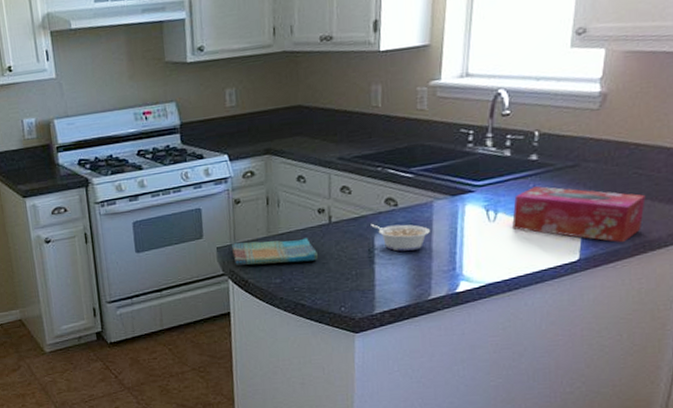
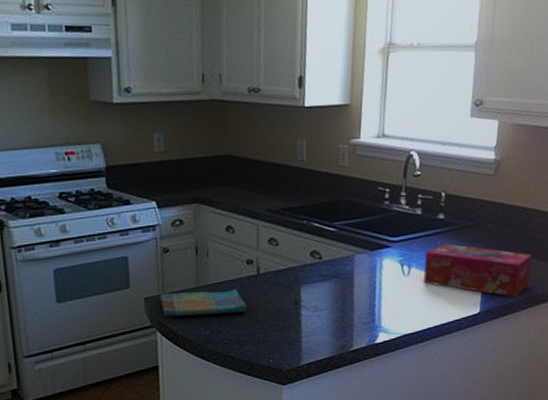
legume: present [371,224,430,252] -> none [297,276,352,304]

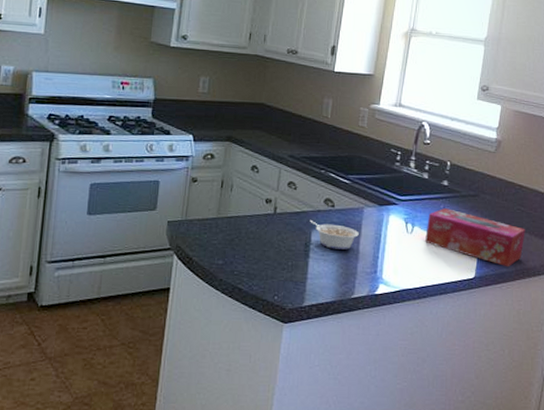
dish towel: present [159,289,248,317] -> none [181,219,261,247]
legume: none [297,276,352,304] -> present [310,221,359,250]

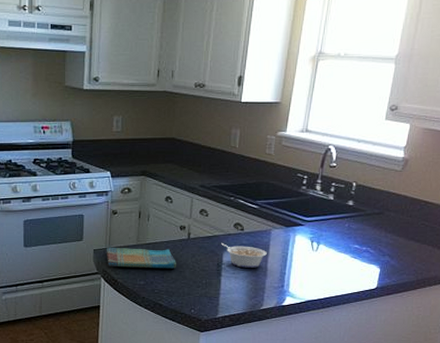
dish towel: none [181,219,261,247] -> present [106,247,177,269]
tissue box: present [425,208,525,267] -> none [330,227,429,278]

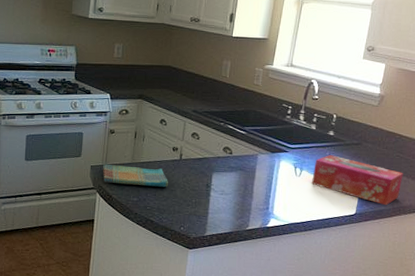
legume: present [221,243,267,268] -> none [211,165,253,190]
tissue box: none [330,227,429,278] -> present [312,155,403,206]

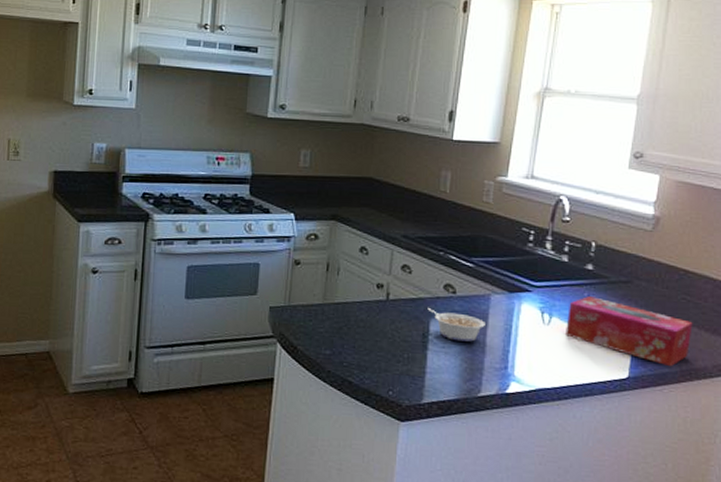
dish towel: present [102,164,169,187] -> none [284,304,372,337]
legume: none [211,165,253,190] -> present [428,308,485,342]

